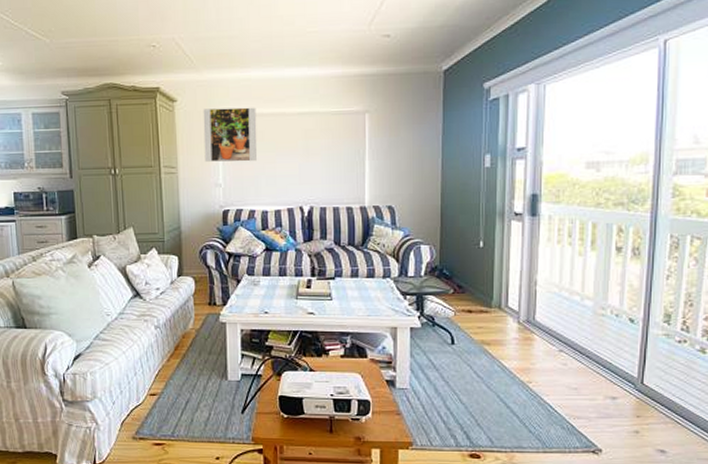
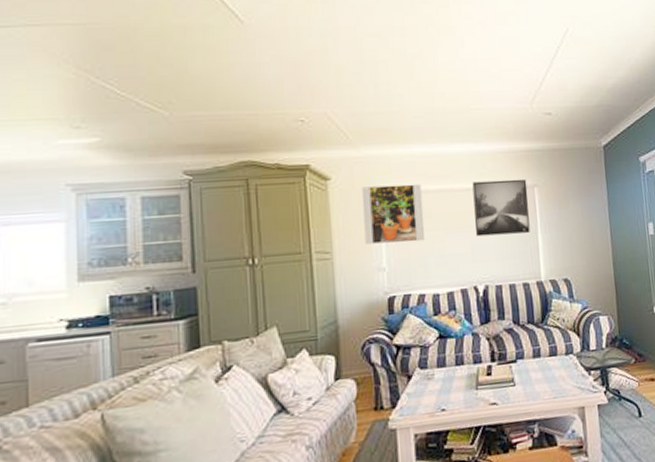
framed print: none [304,104,359,160] -> present [472,179,530,237]

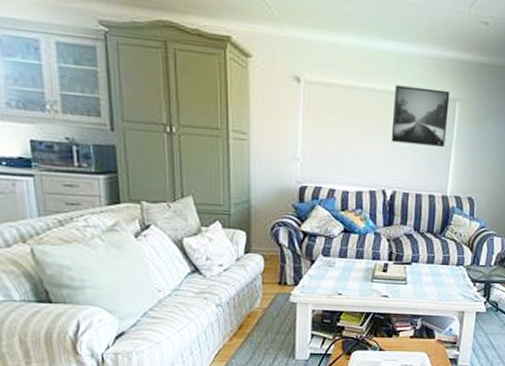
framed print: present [361,184,424,244] -> none [282,71,344,138]

